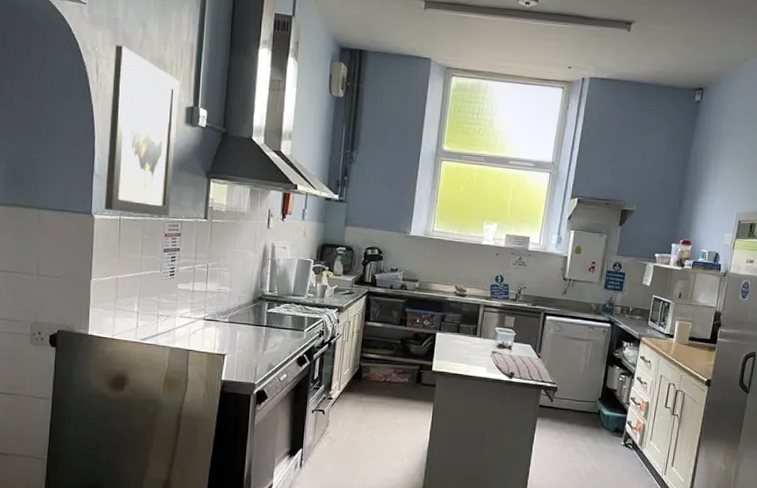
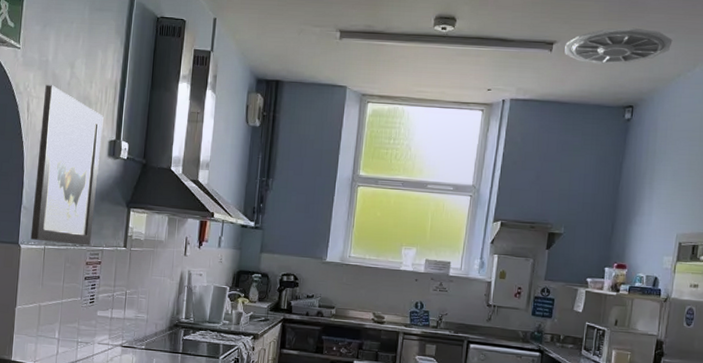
ceiling vent: none [642,10,742,47] -> present [565,27,673,65]

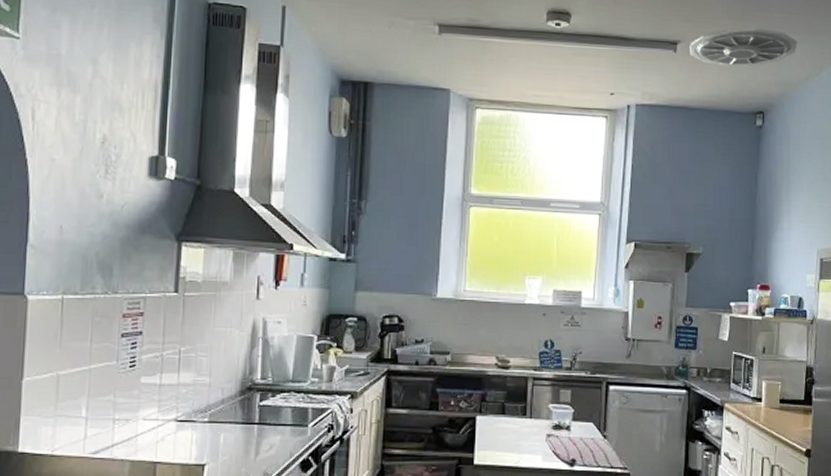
wall art: present [30,85,104,246] -> none [41,86,141,292]

